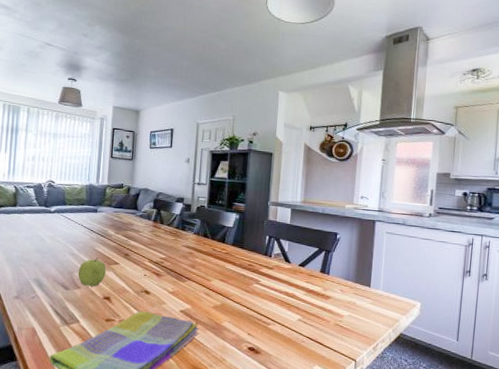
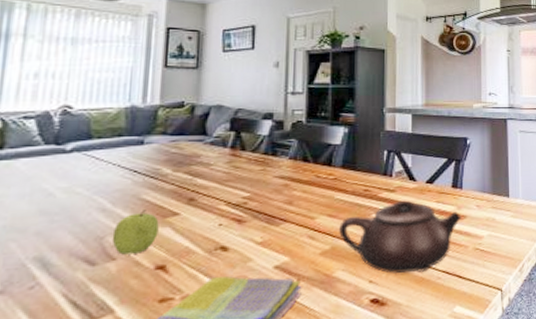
teapot: none [228,276,326,335] -> present [339,200,461,274]

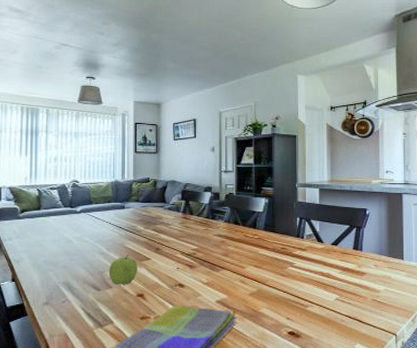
teapot: present [339,200,461,274] -> none [263,257,361,315]

